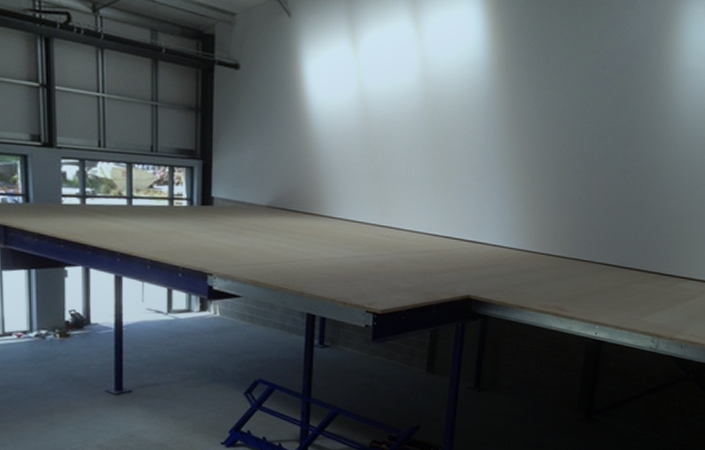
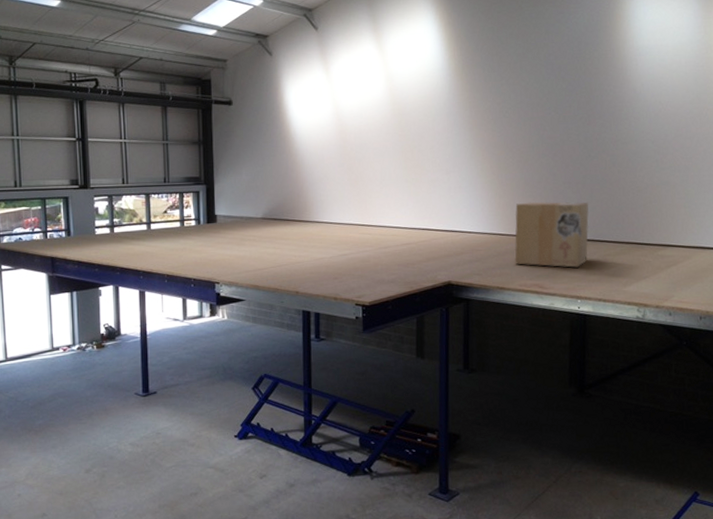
cardboard box: none [538,219,619,293] -> present [514,202,589,268]

